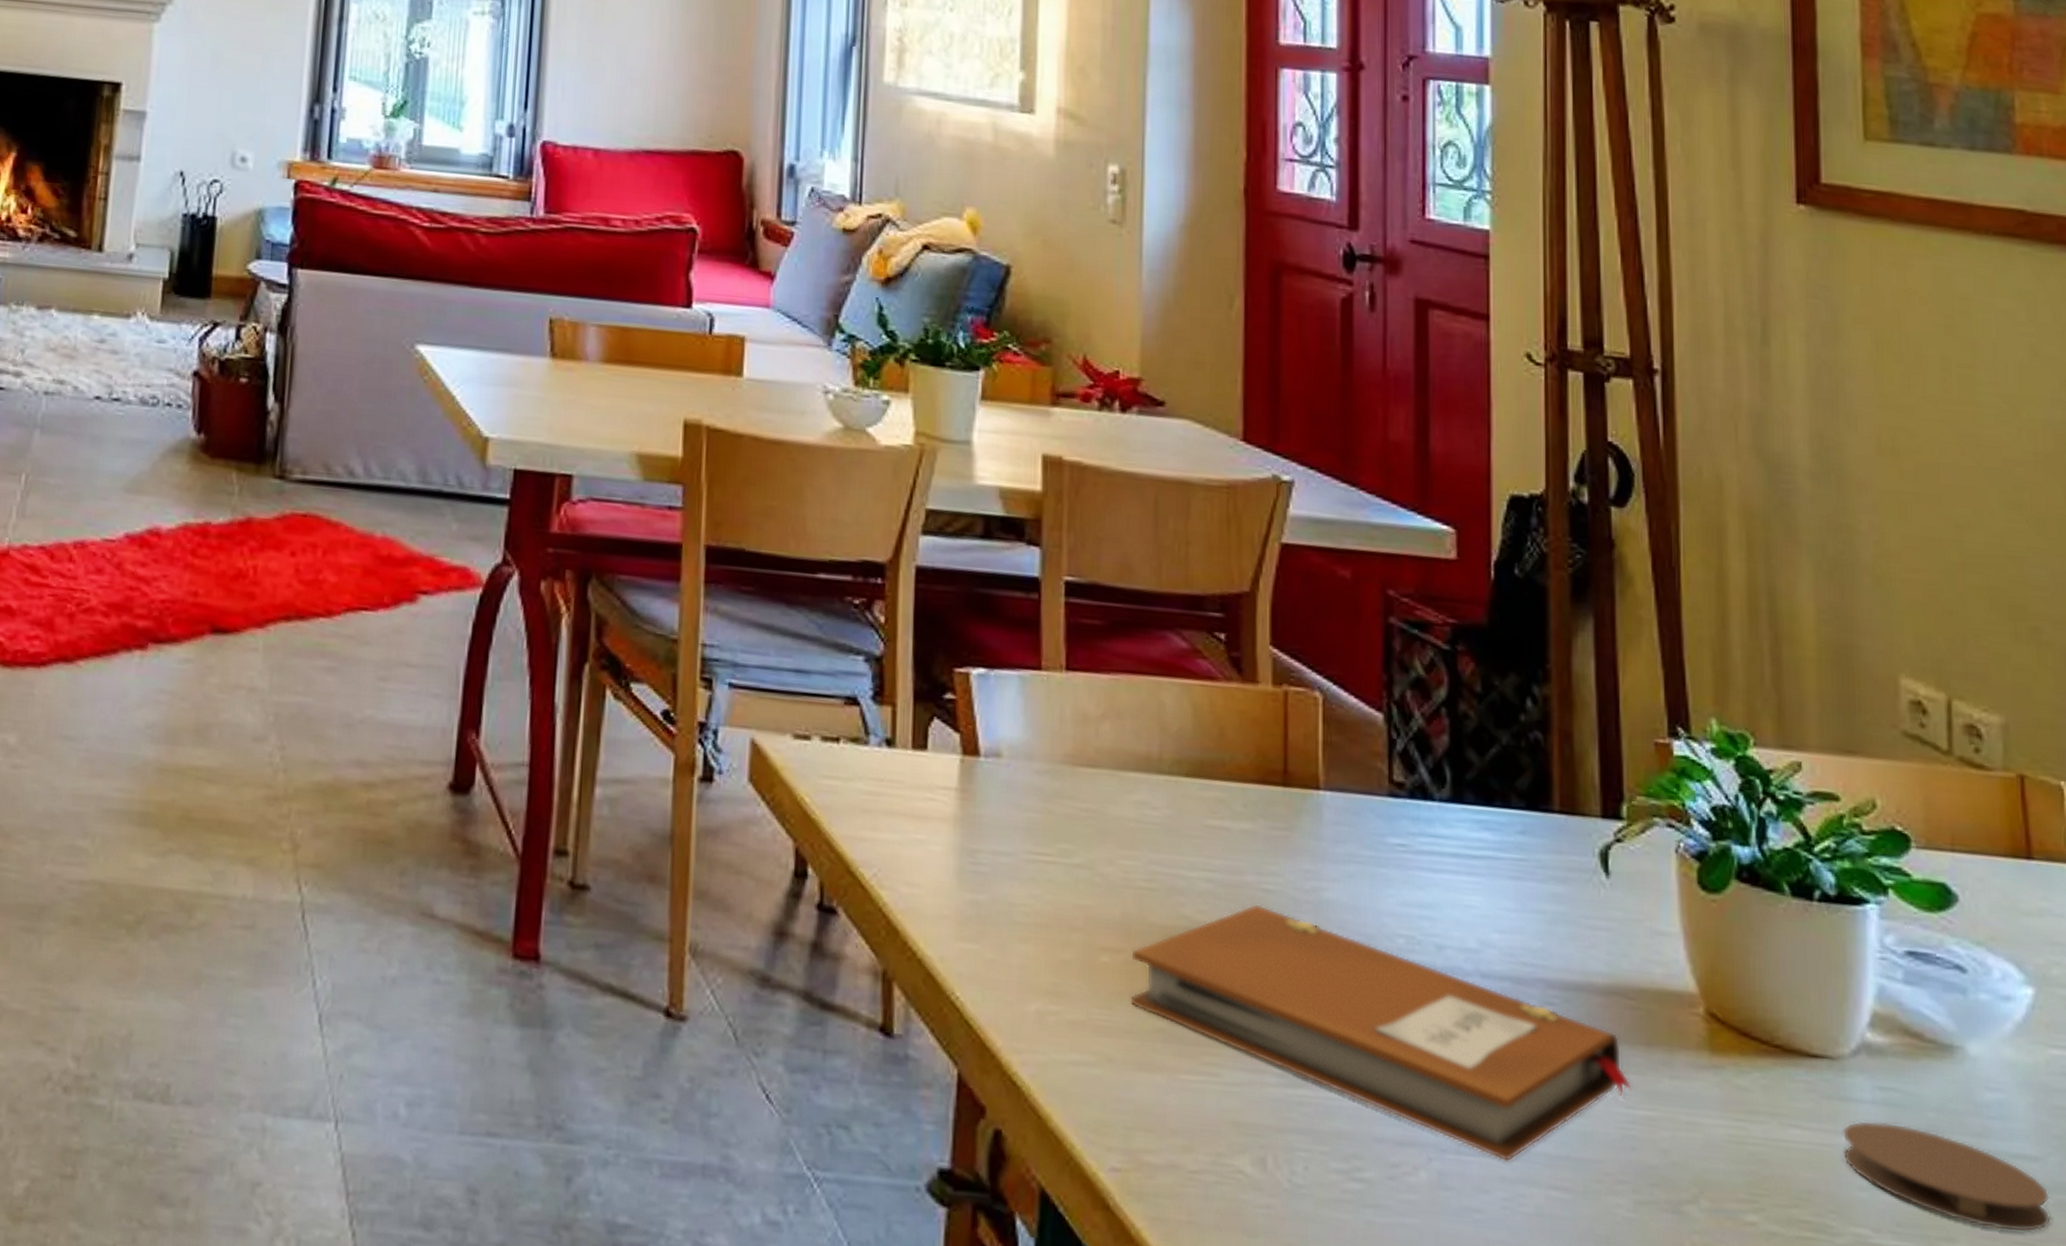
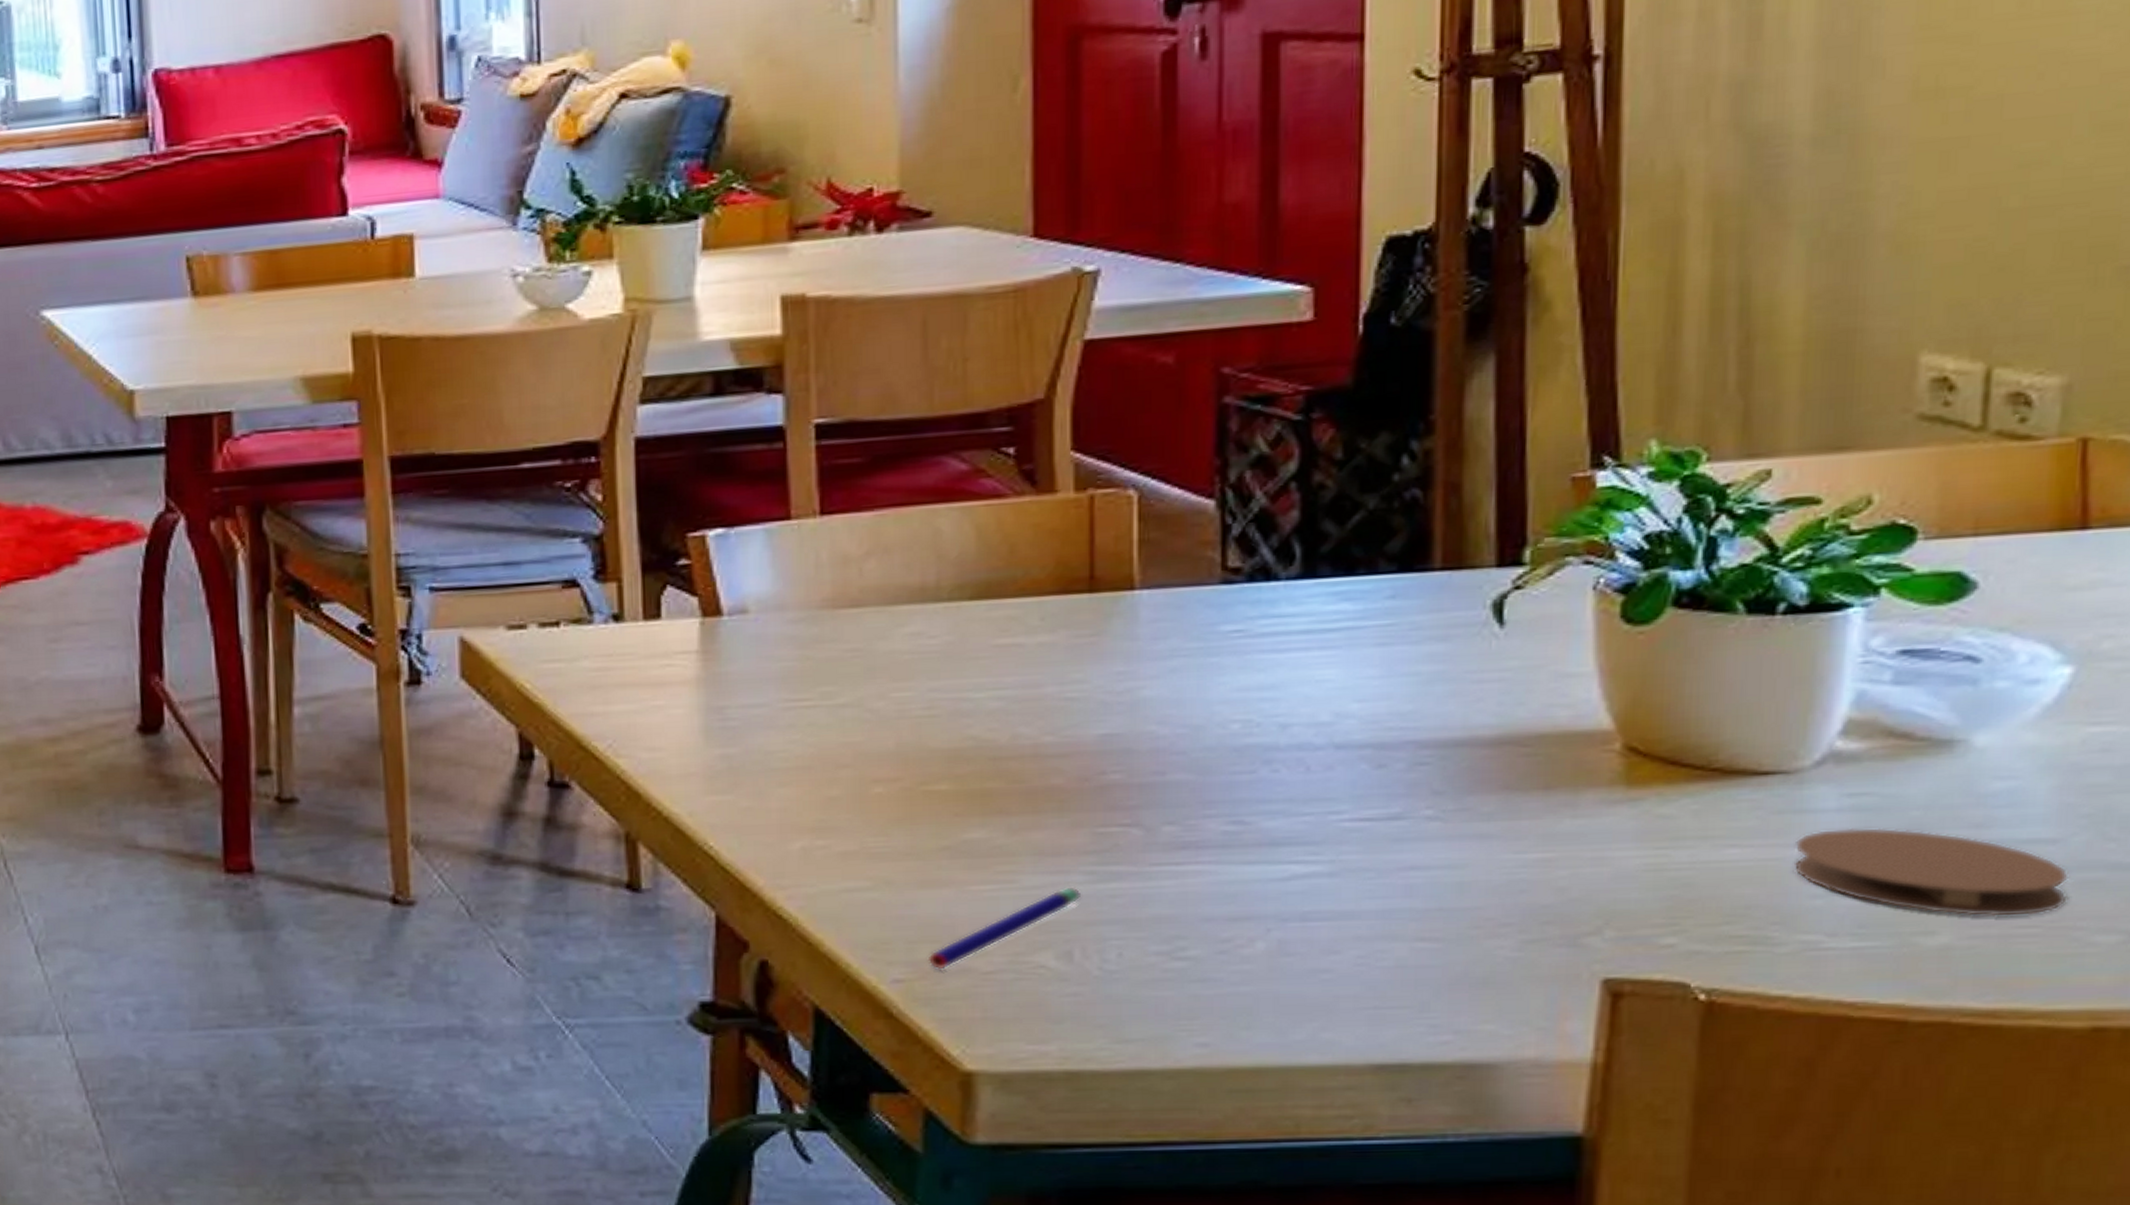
notebook: present [1130,904,1632,1163] -> none [909,713,1523,922]
pen: none [1141,1088,1275,1162] -> present [927,887,1082,970]

